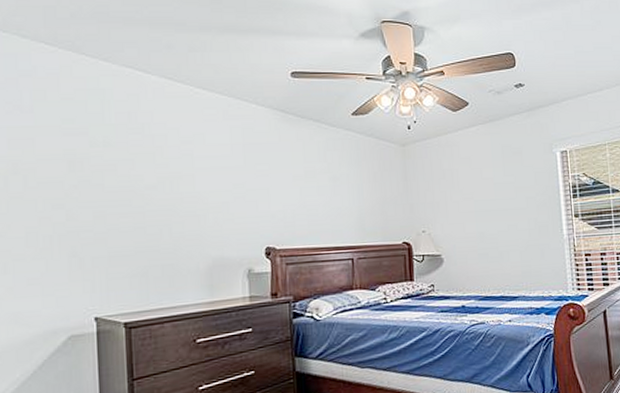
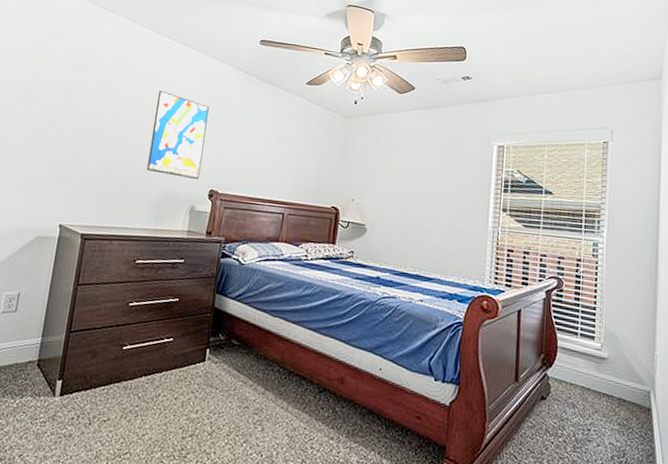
wall art: none [182,145,251,240] -> present [146,90,209,180]

